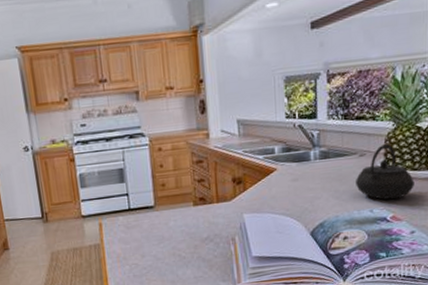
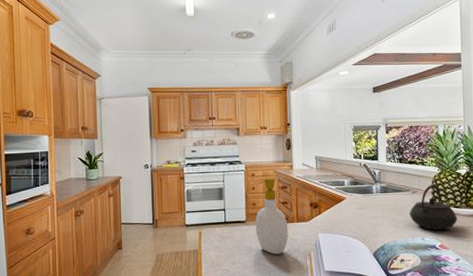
soap bottle: none [166,150,208,243] -> present [255,177,289,254]

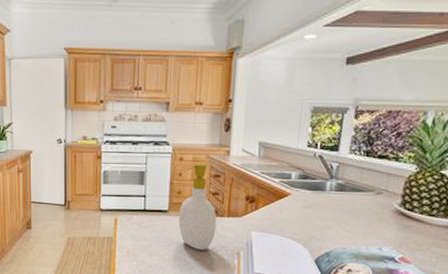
kettle: present [410,185,457,231] -> none [368,186,430,242]

